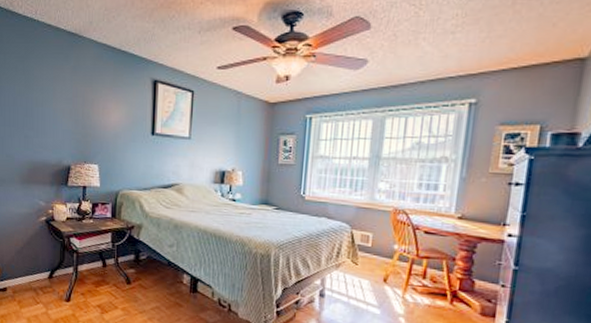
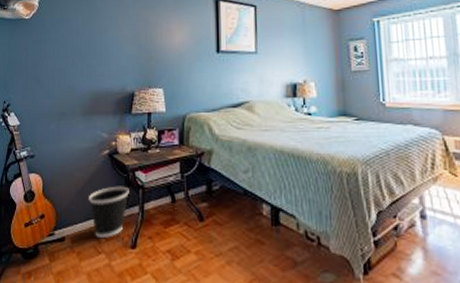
wastebasket: none [27,249,65,291] -> present [88,186,129,238]

